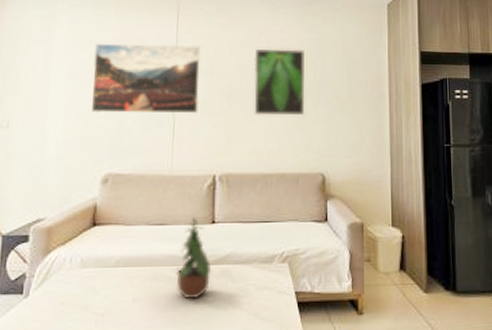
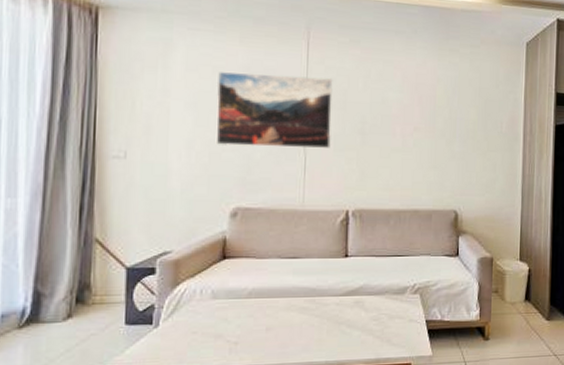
potted plant: present [176,216,212,300] -> none [309,250,345,328]
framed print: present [253,48,305,116] -> none [388,83,441,154]

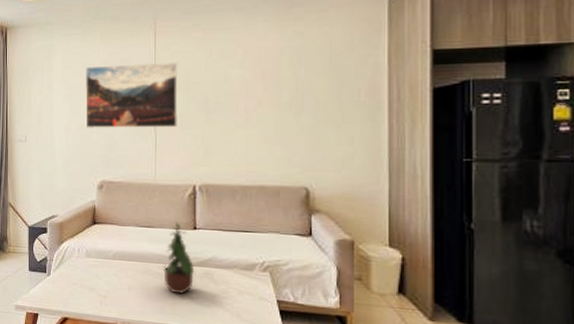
potted plant: none [309,250,345,328] -> present [163,222,195,295]

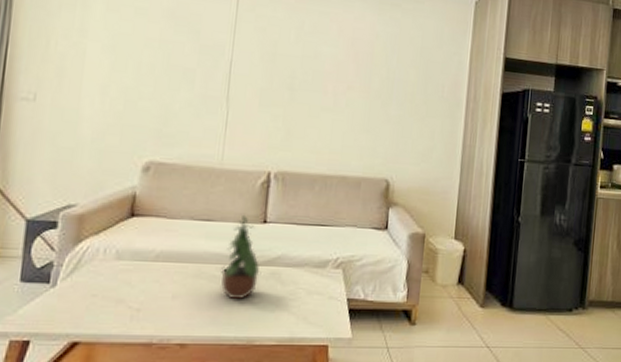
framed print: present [85,63,179,129] -> none [132,14,263,104]

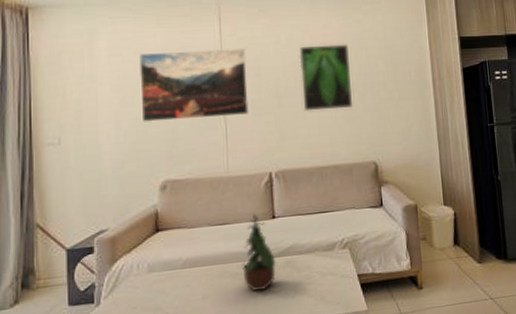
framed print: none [132,14,263,104] -> present [138,48,250,124]
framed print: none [318,37,379,116] -> present [299,44,353,111]

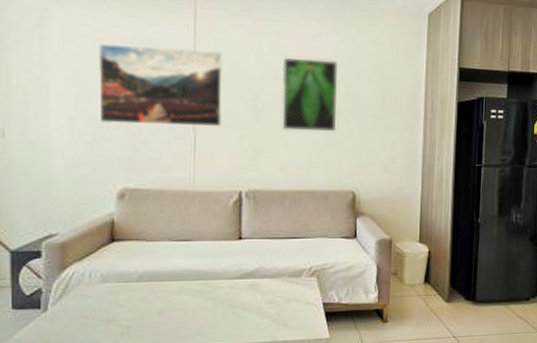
potted plant: present [242,213,276,291] -> none [203,232,240,311]

